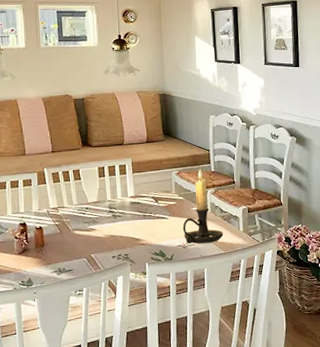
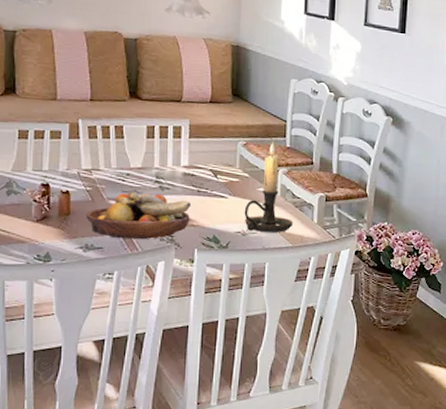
fruit bowl: none [57,221,140,261] -> present [86,191,192,240]

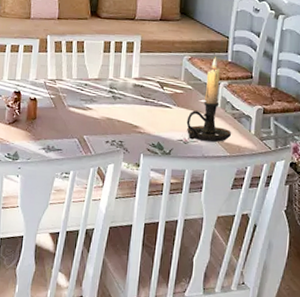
fruit bowl: present [86,191,192,240] -> none [49,100,140,144]

